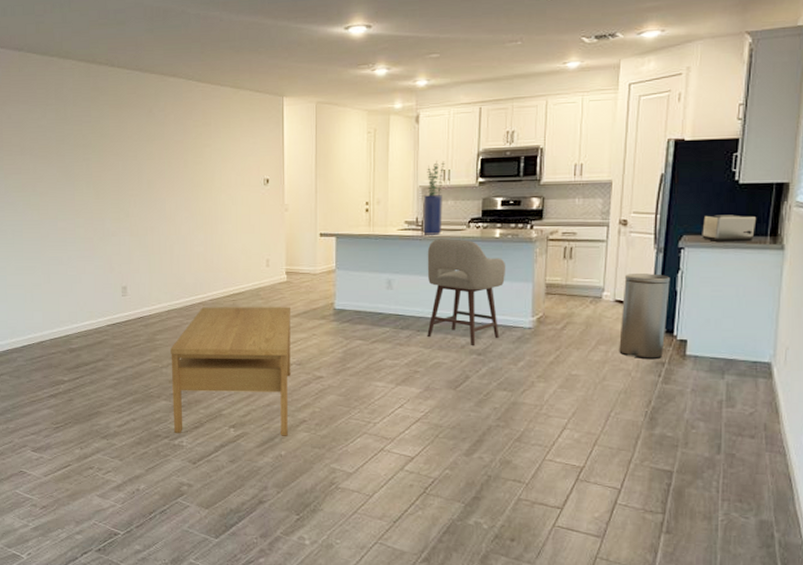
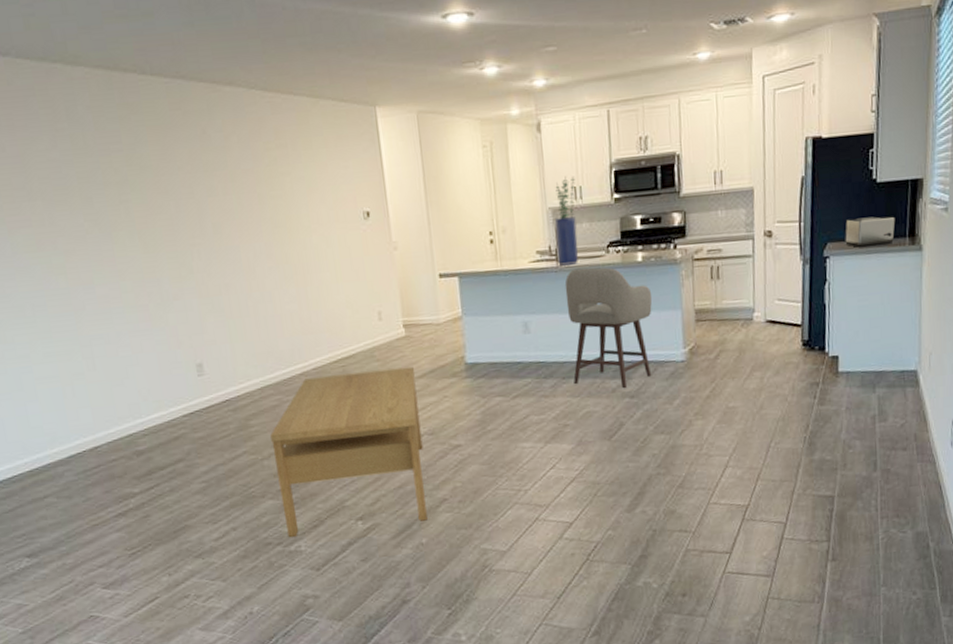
pedal bin: present [619,273,670,360] -> none [773,287,819,382]

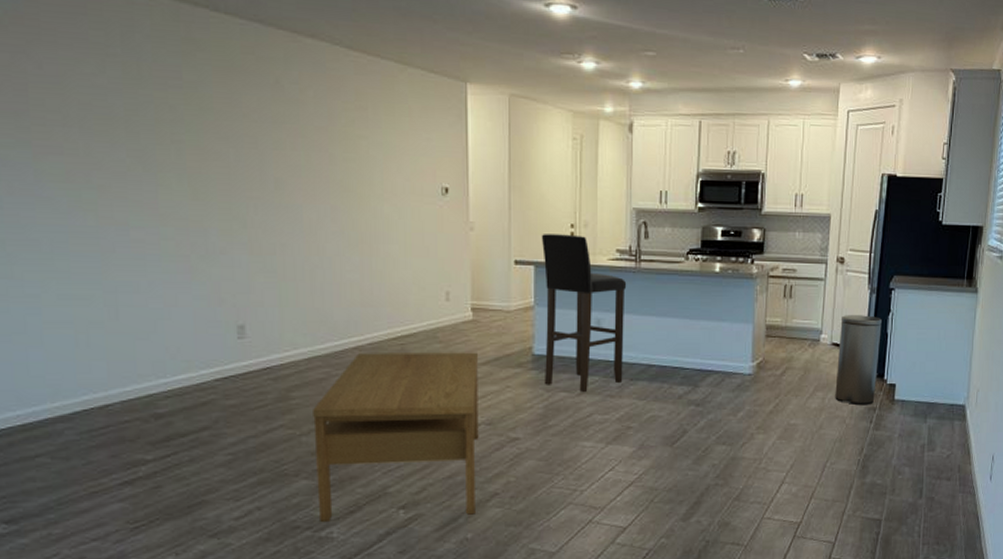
bar stool: none [461,241,555,396] -> present [541,234,627,393]
vase: present [554,176,578,266] -> none [637,180,662,267]
bar stool: present [564,267,653,389] -> none [641,271,726,396]
pedal bin: none [773,287,819,382] -> present [835,315,882,406]
toaster: present [845,215,896,247] -> none [910,256,956,283]

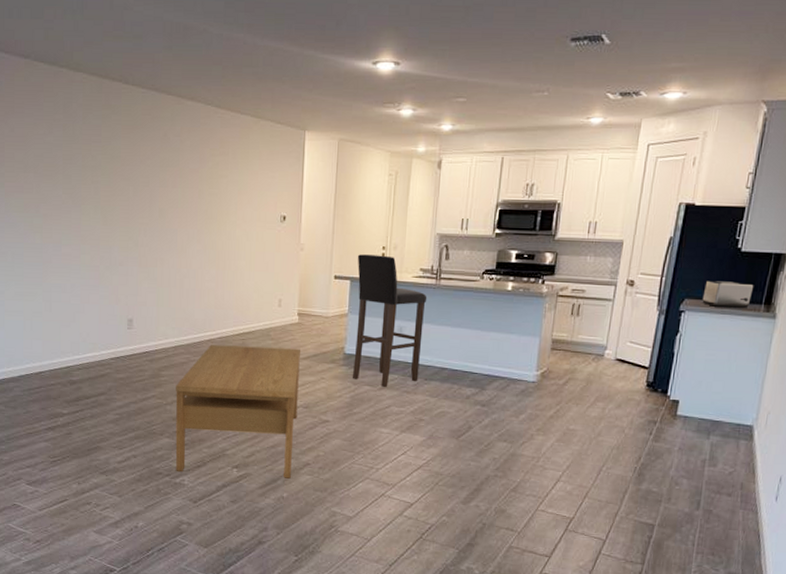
pedal bin: present [835,315,882,406] -> none [615,334,669,418]
toaster: none [910,256,956,283] -> present [702,280,754,308]

